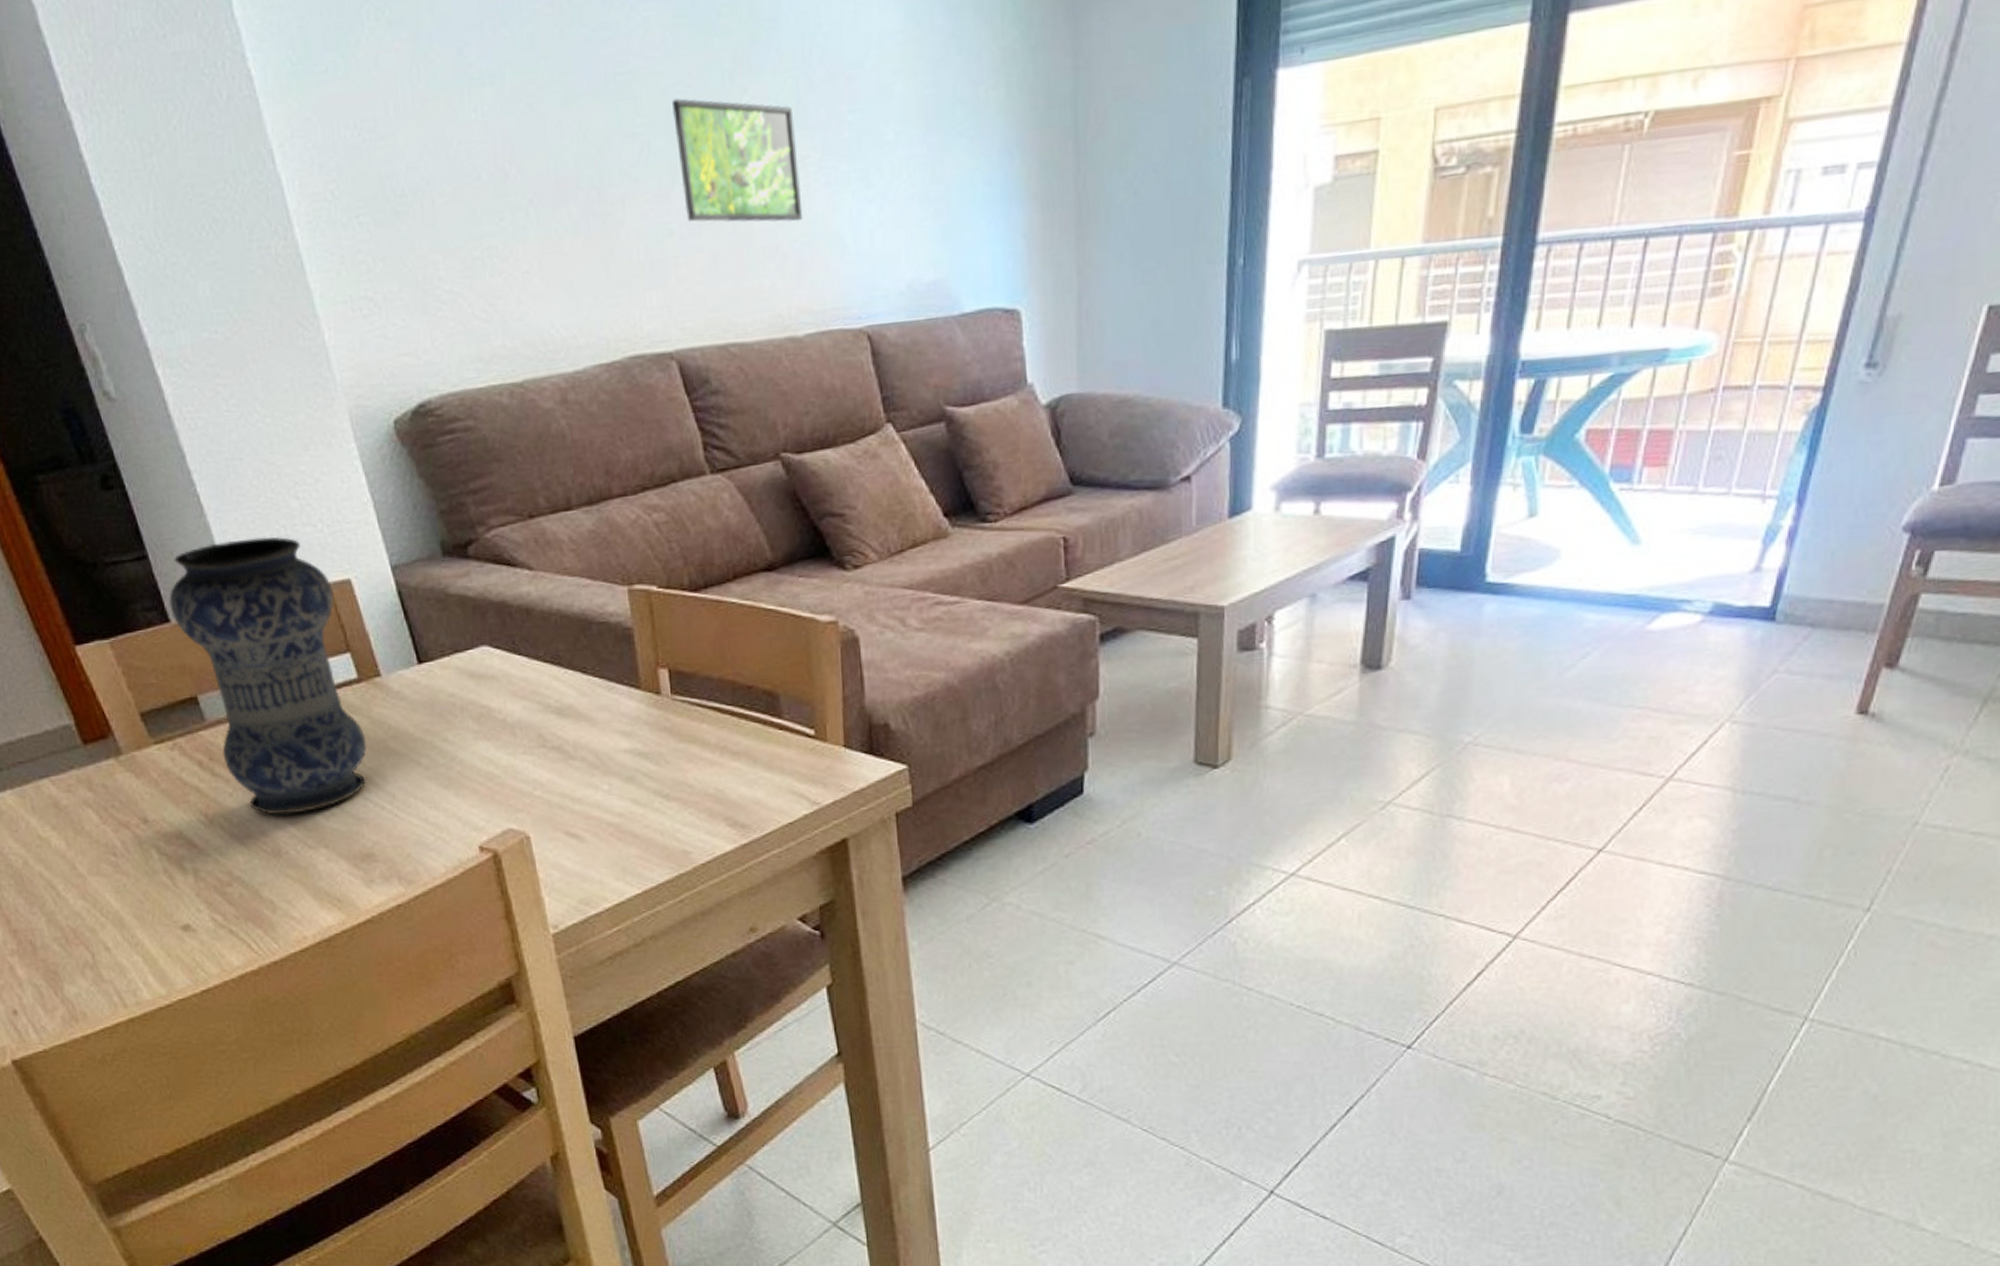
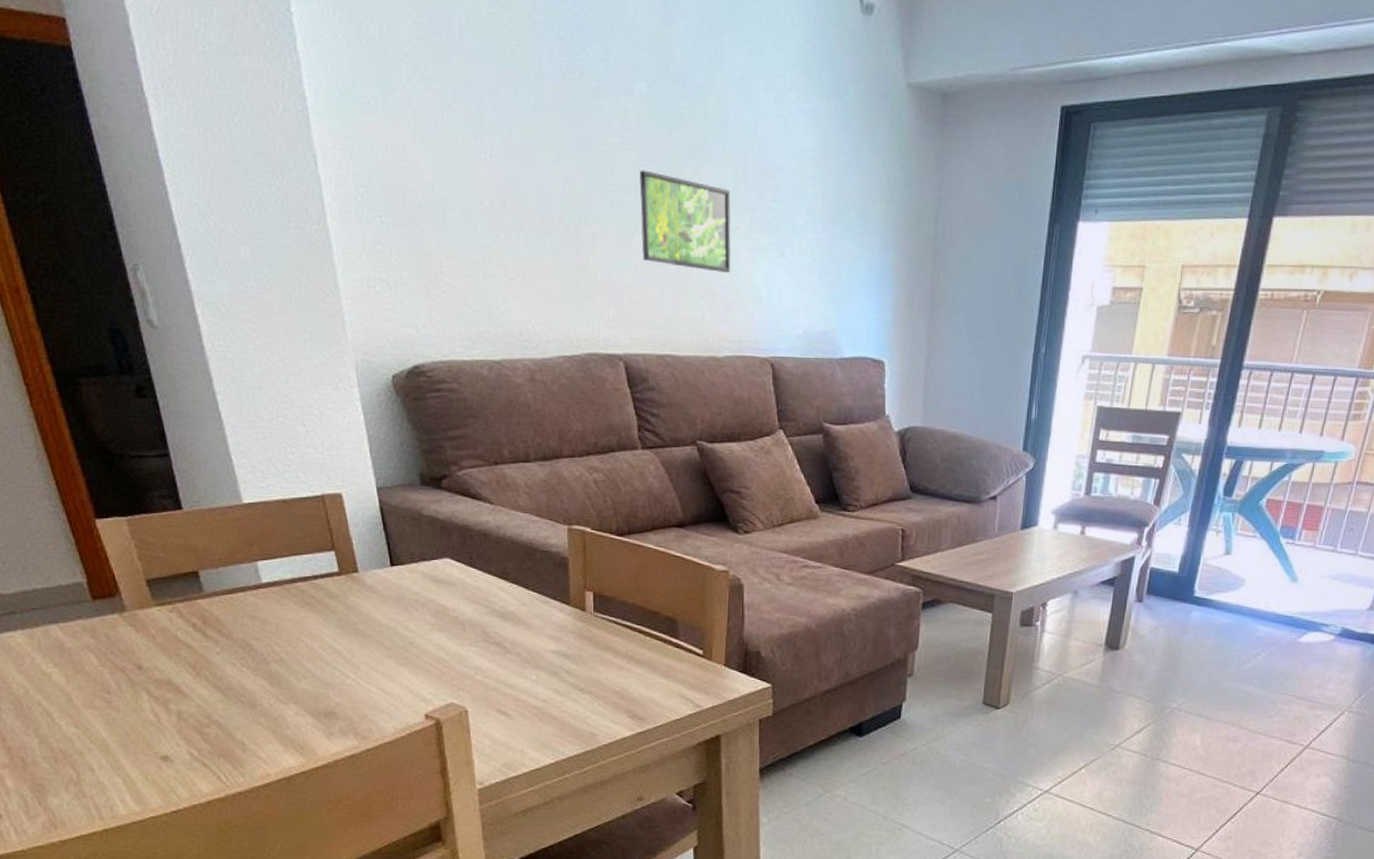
vase: present [169,536,367,815] -> none [184,451,340,674]

